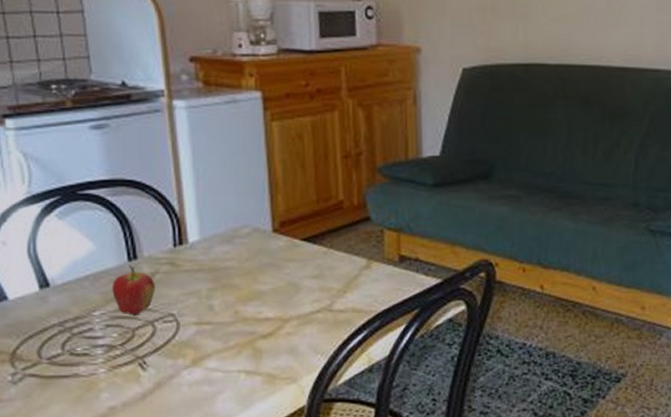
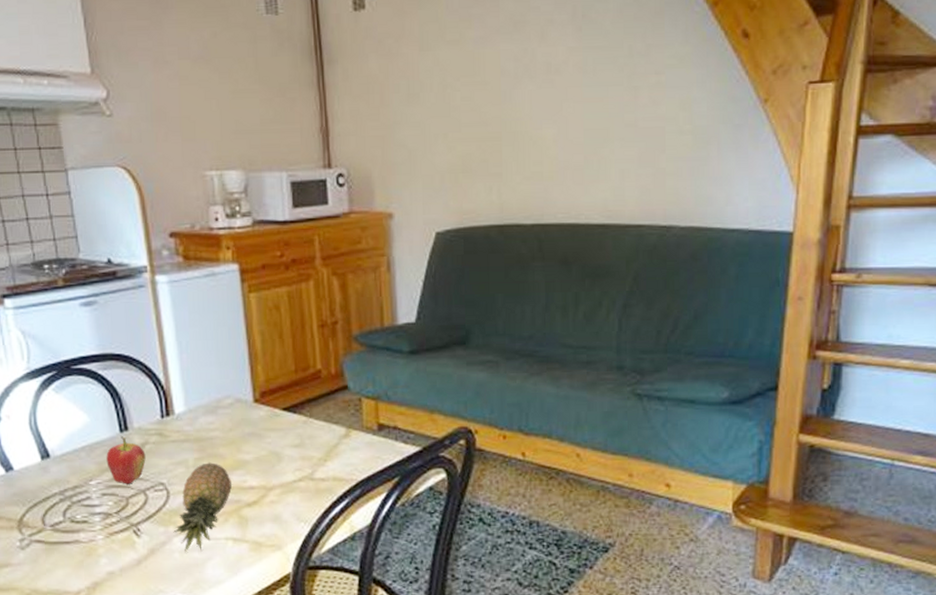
fruit: none [182,293,246,387] -> present [173,462,232,553]

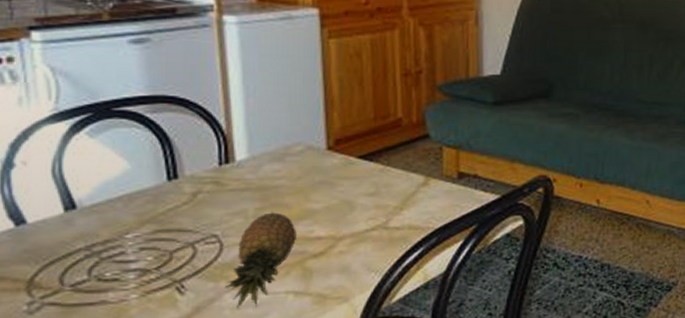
fruit: present [106,435,146,484] -> none [148,184,197,237]

